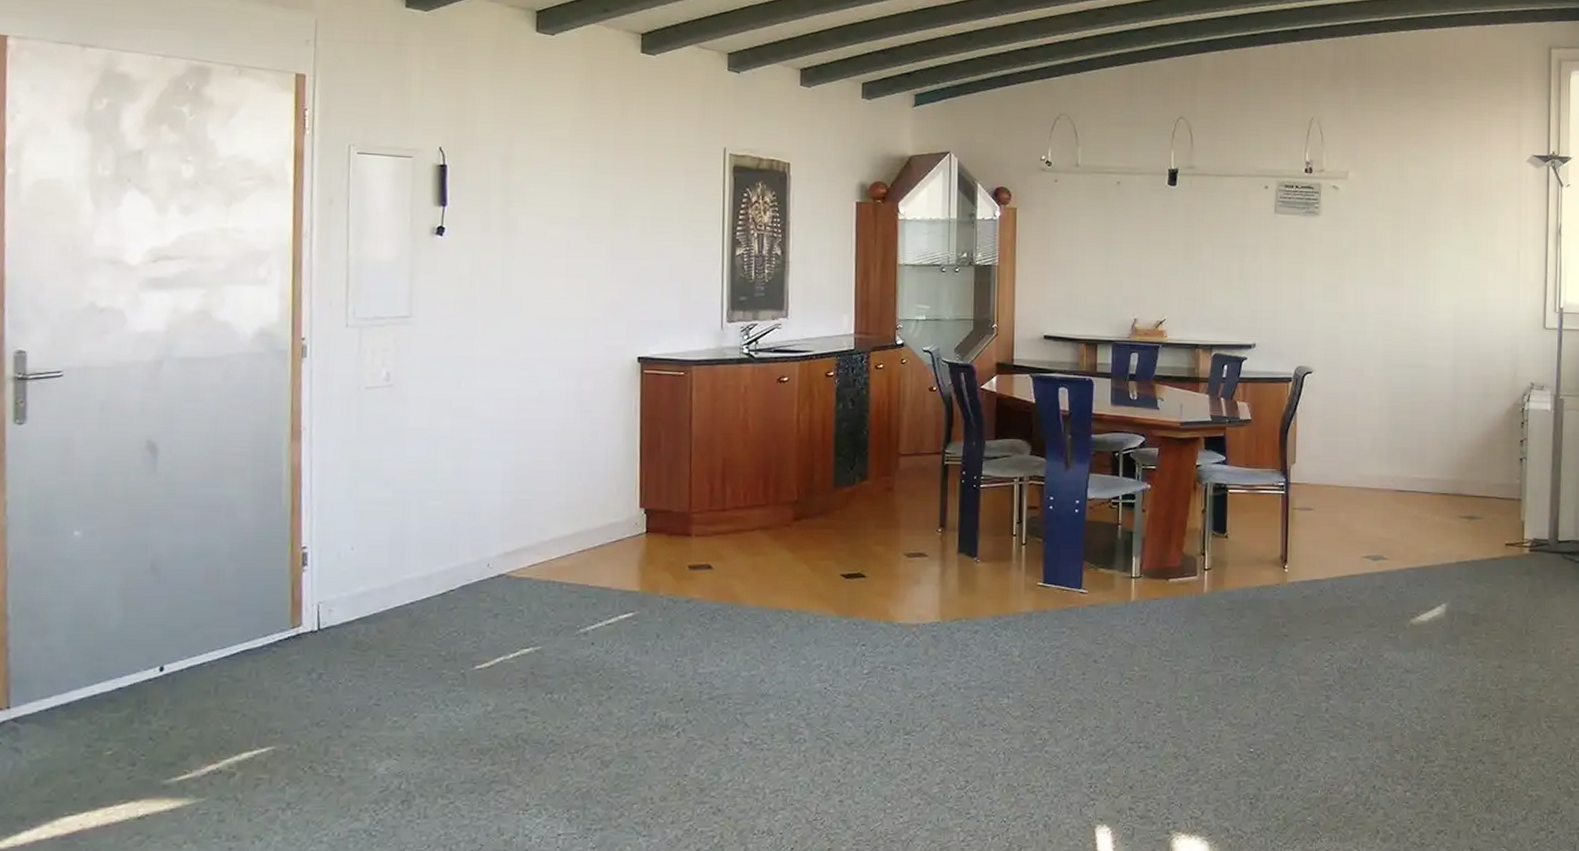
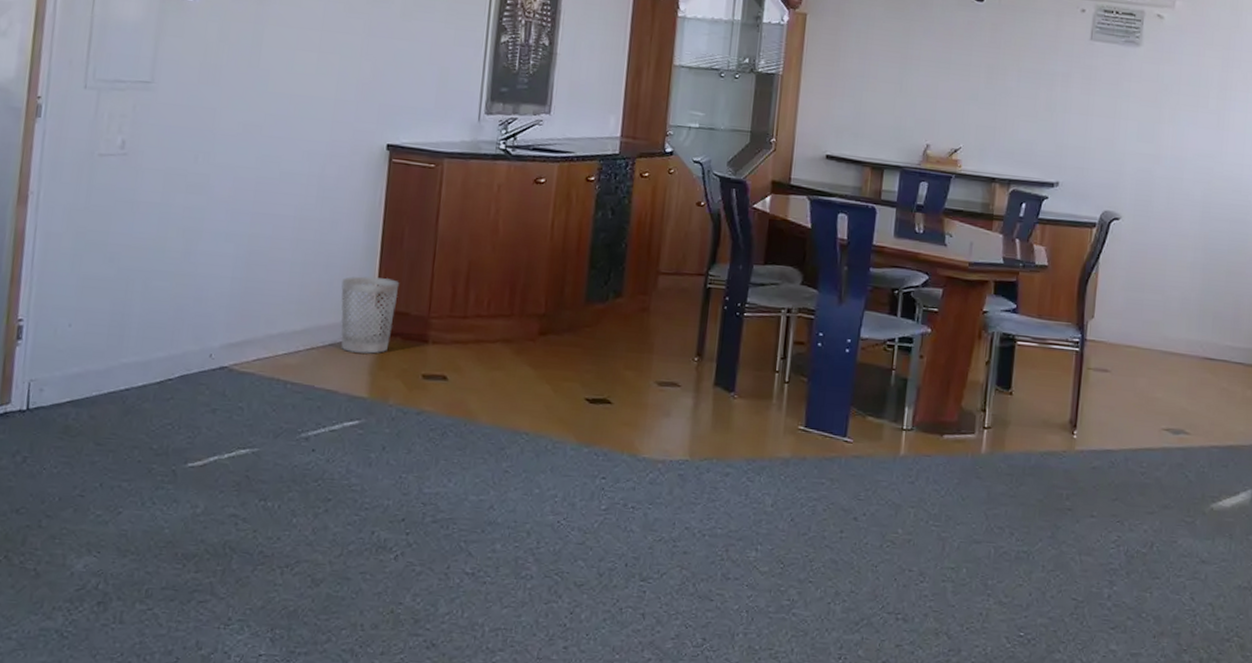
wastebasket: none [606,479,660,551] -> present [340,276,400,354]

